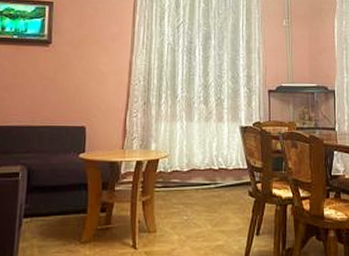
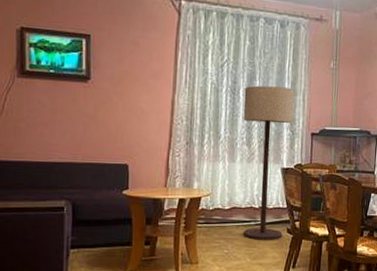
floor lamp: none [199,45,250,204] -> present [243,85,294,240]

